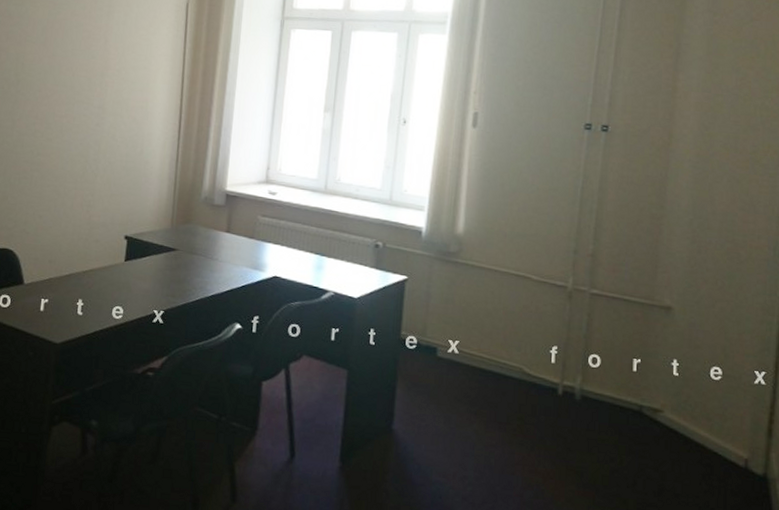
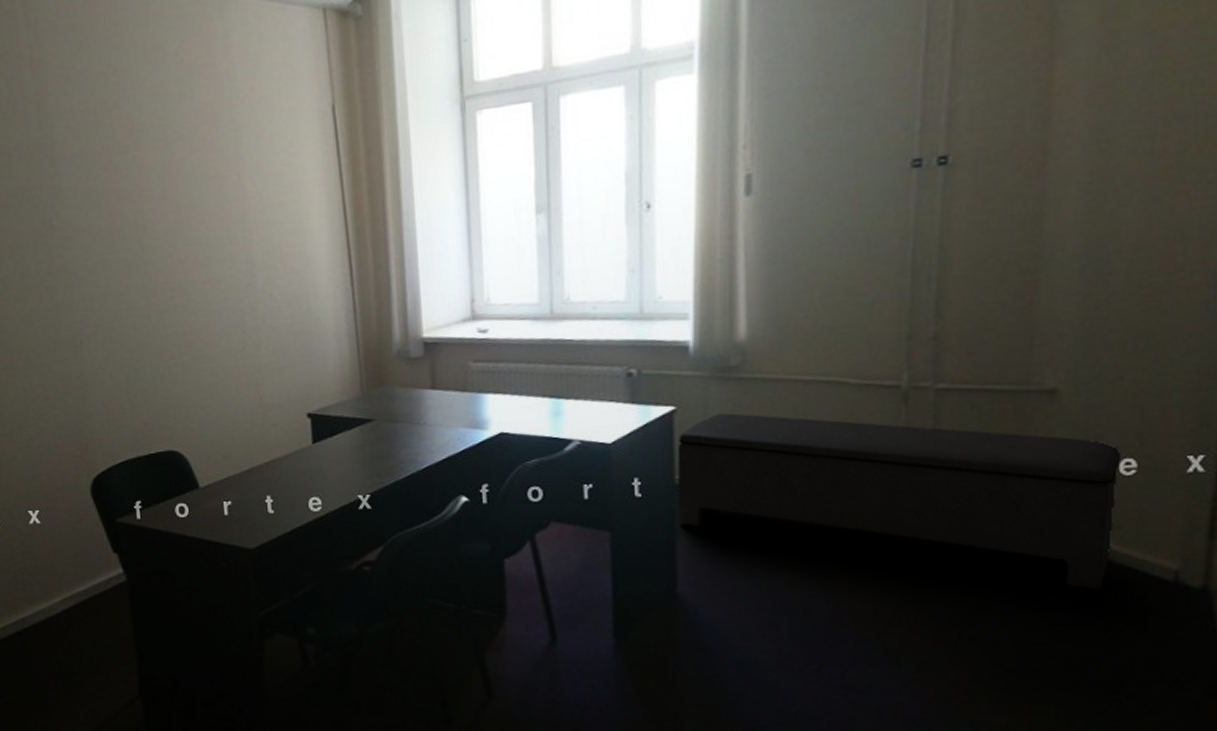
bench: none [400,287,712,468] -> present [677,413,1122,590]

